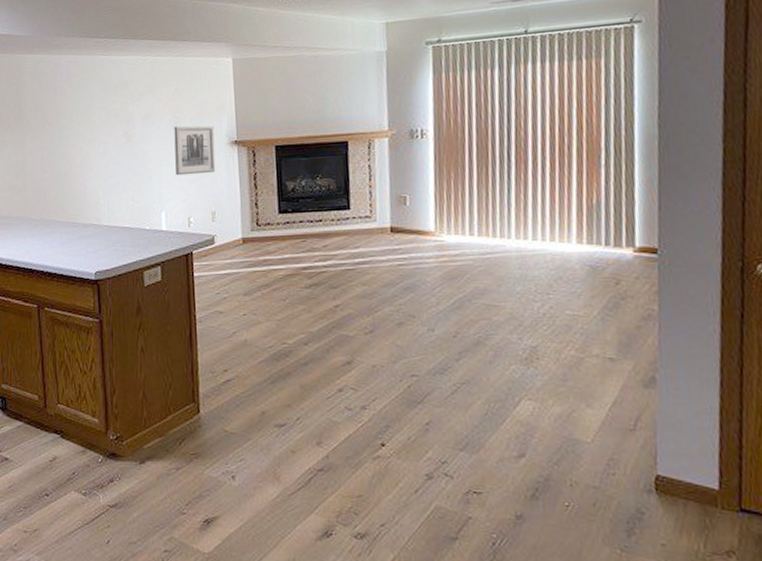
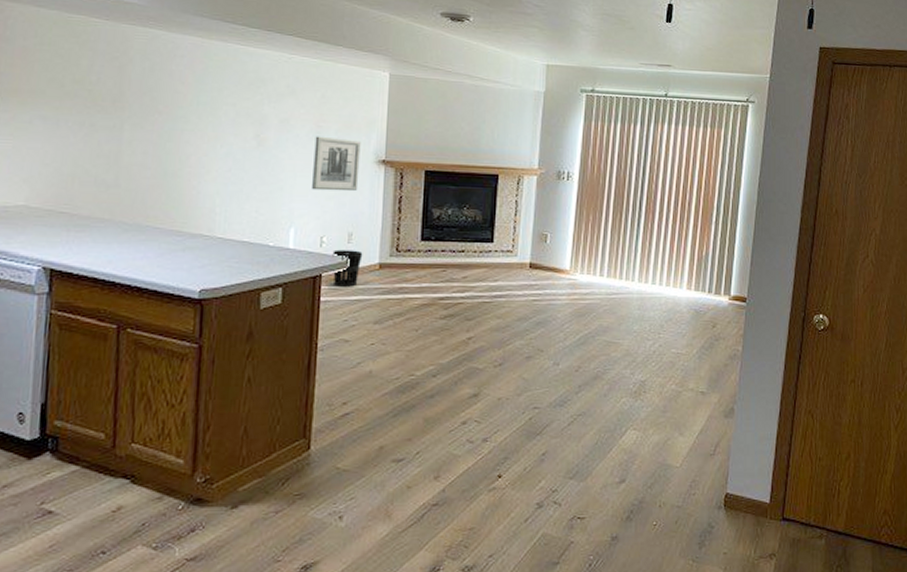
wastebasket: none [200,227,227,262] -> present [332,249,363,287]

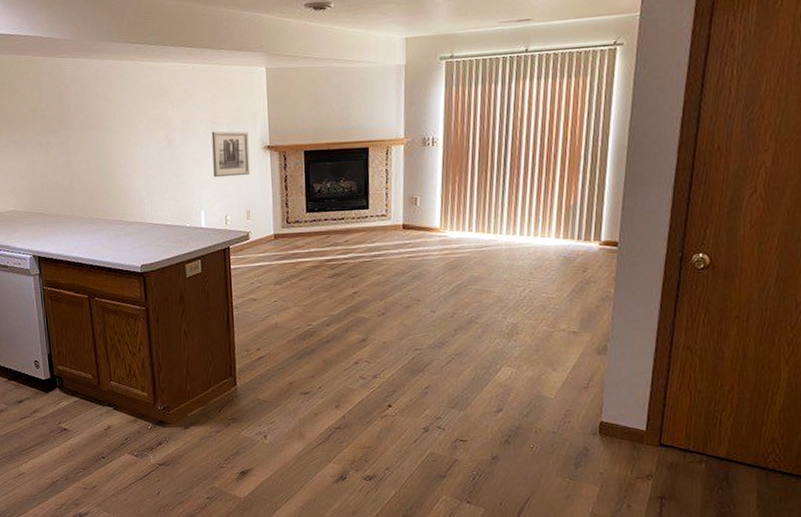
wastebasket: present [332,249,363,287] -> none [236,225,260,256]

